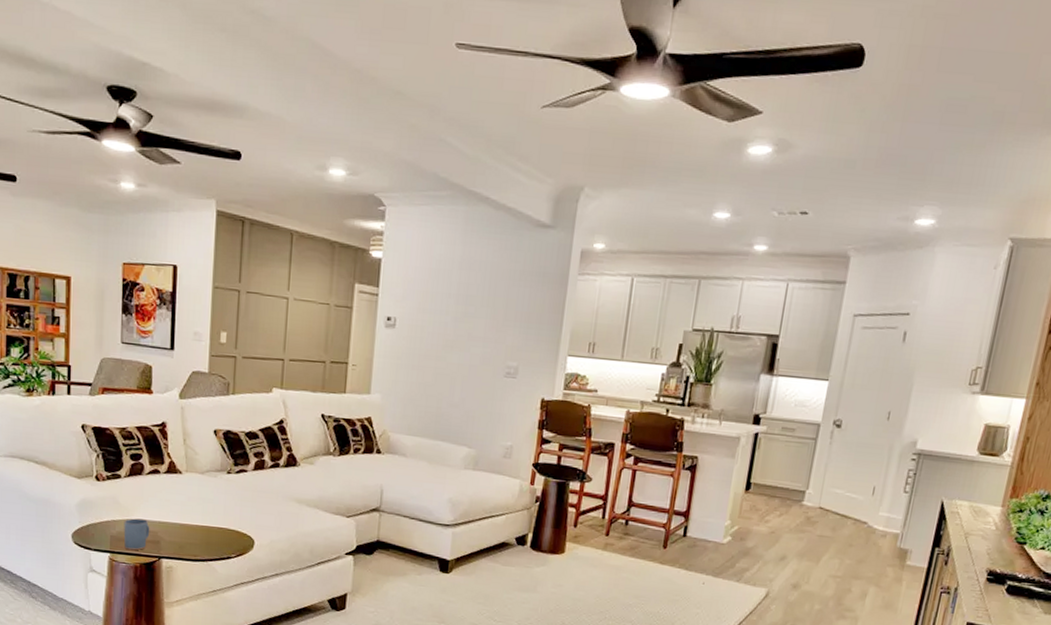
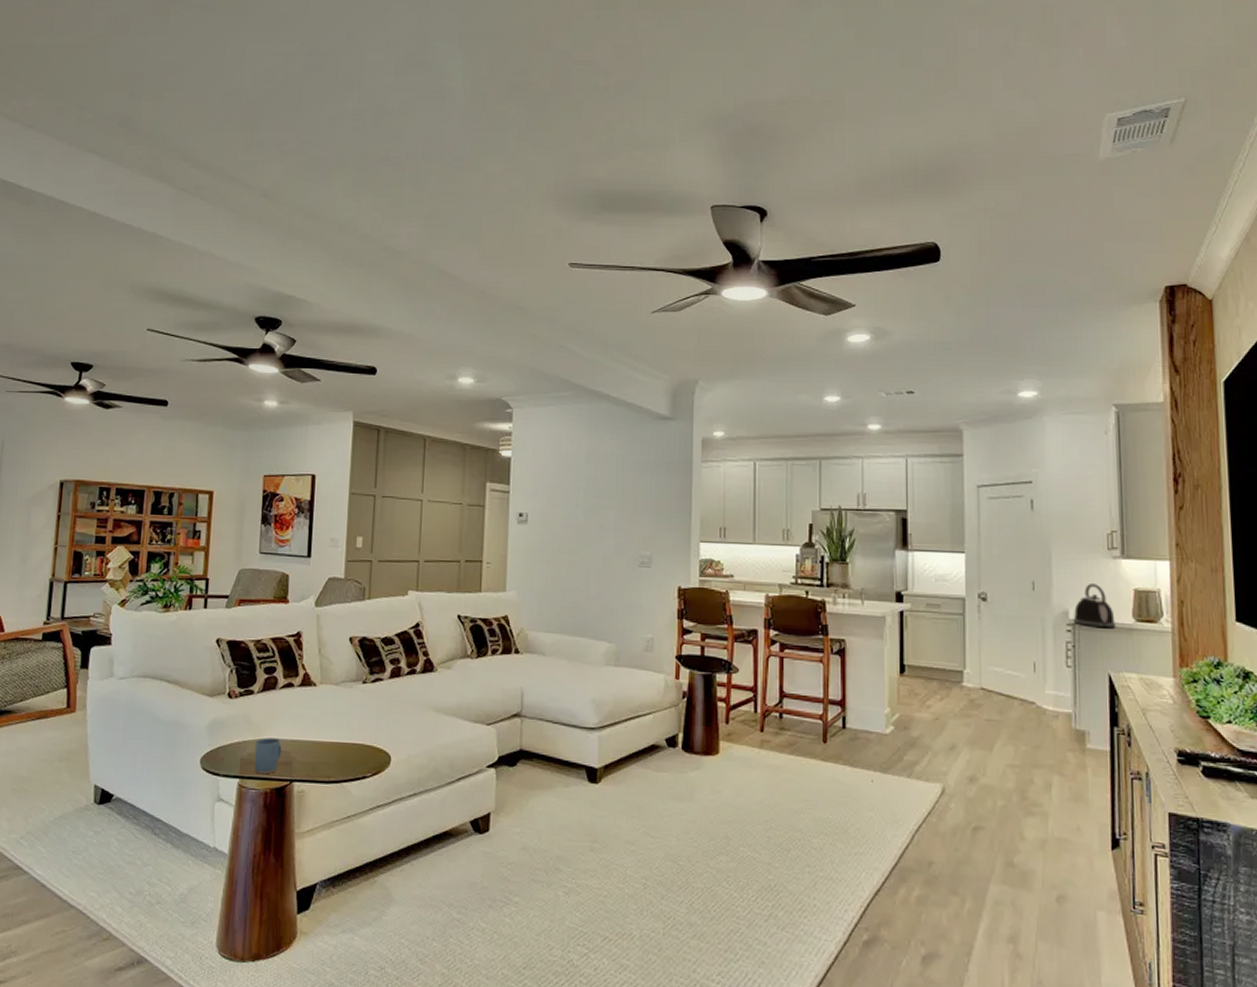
kettle: none [919,415,961,460] -> present [1073,582,1115,629]

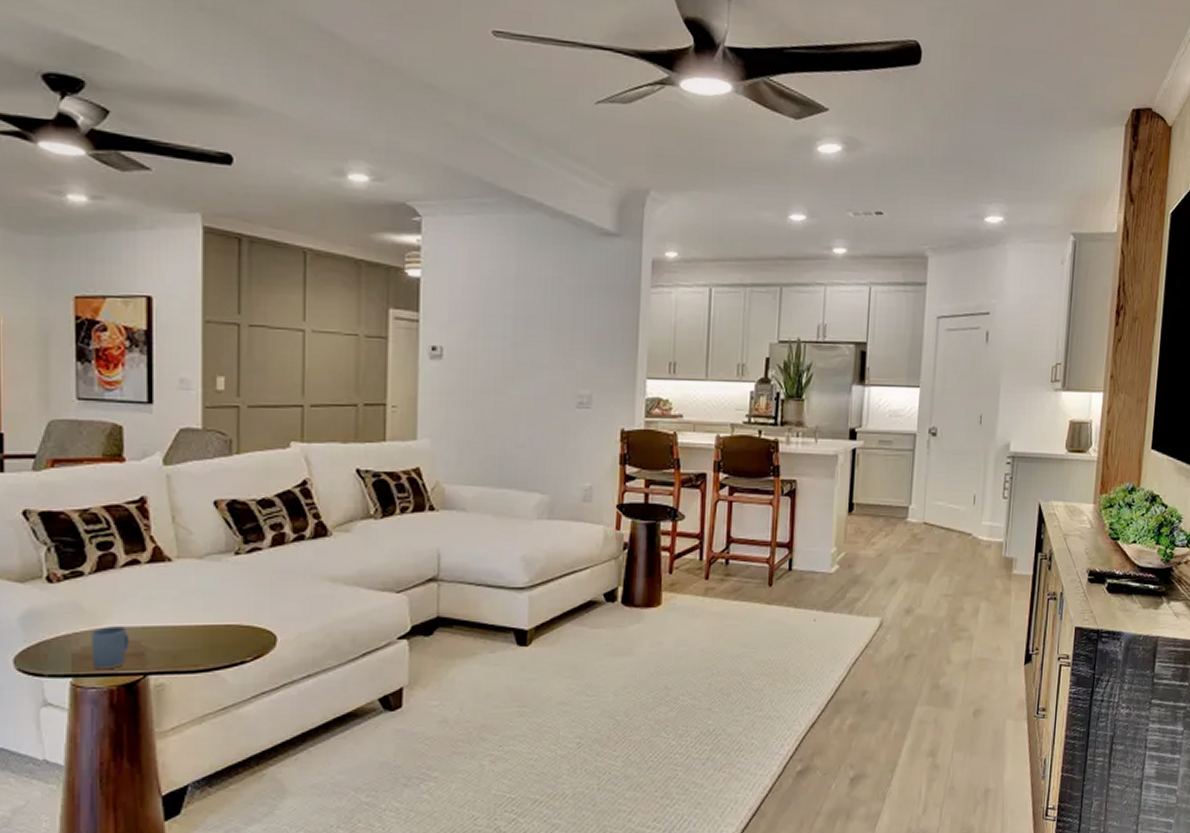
kettle: present [1073,582,1115,629] -> none [1013,415,1050,460]

